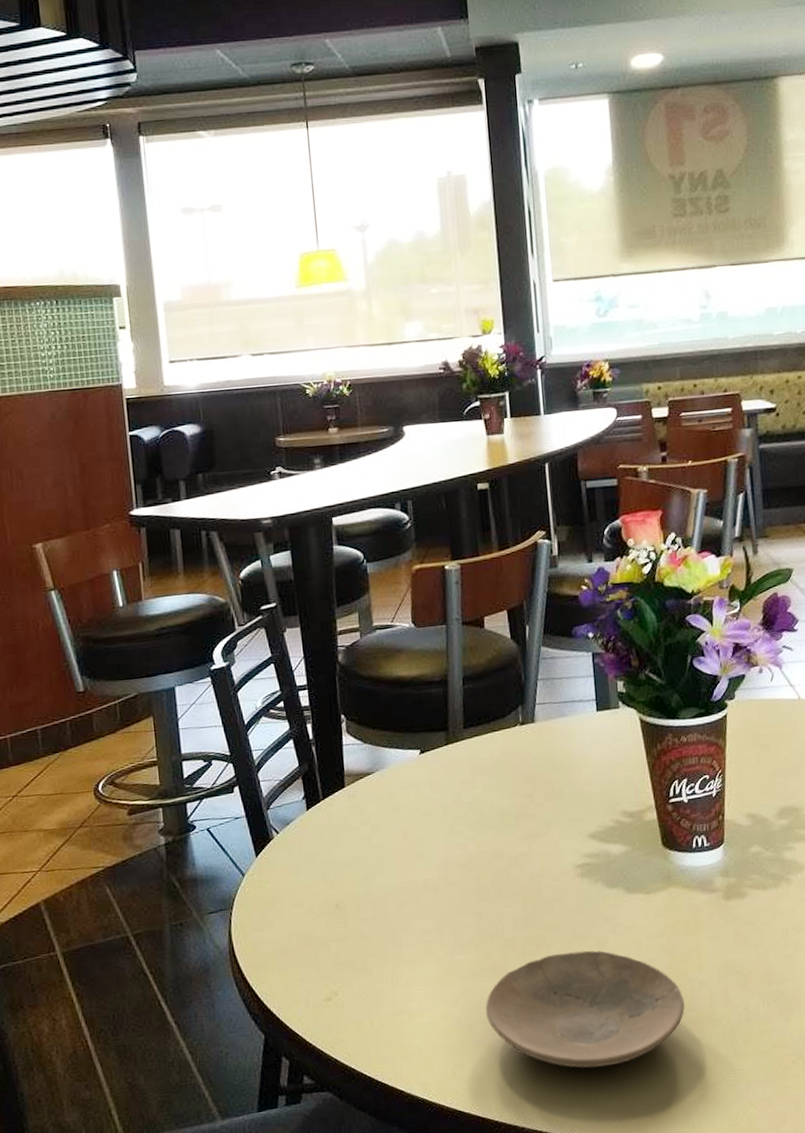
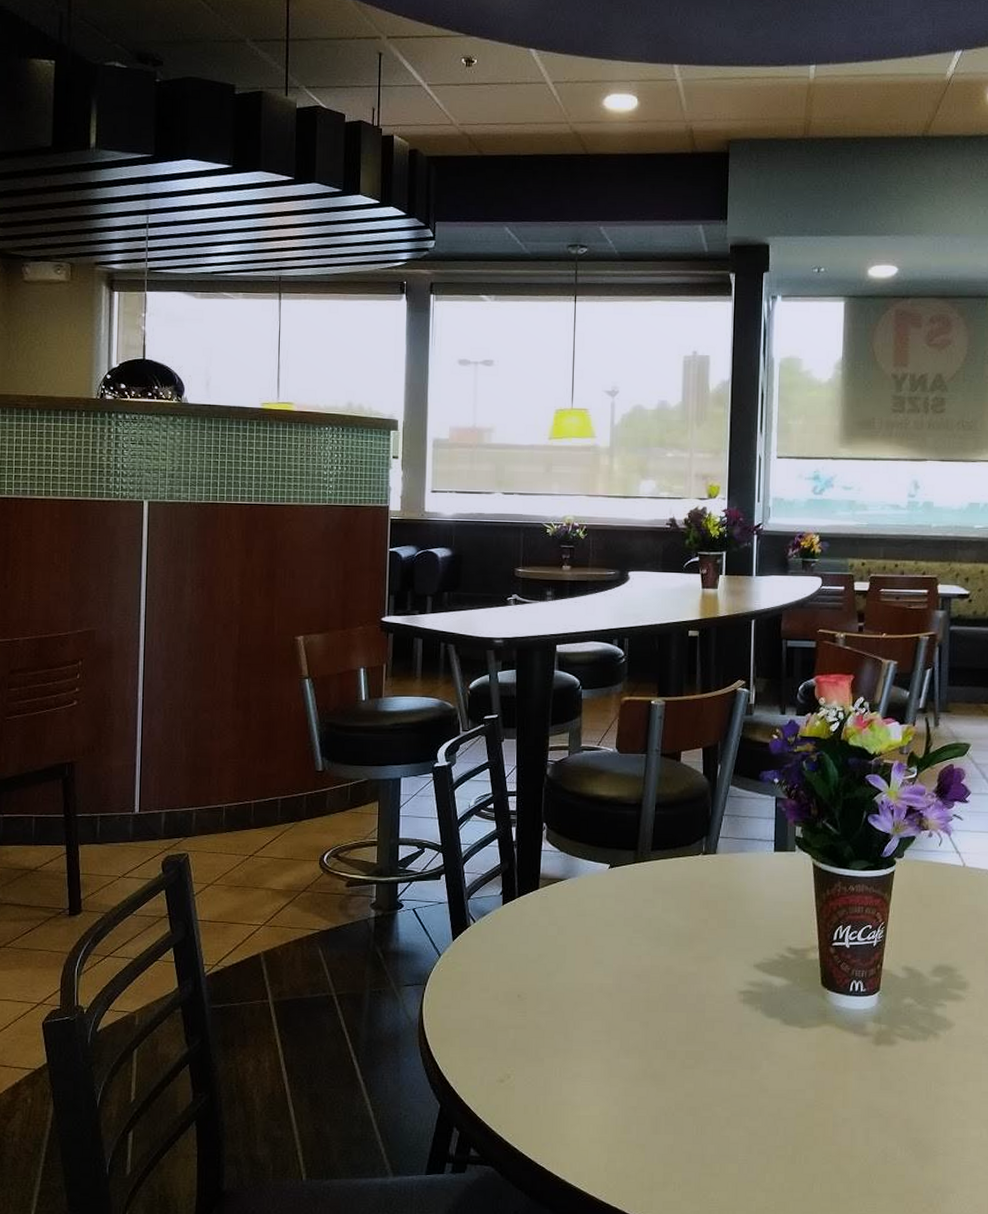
plate: present [485,950,685,1068] -> none [641,1072,827,1184]

